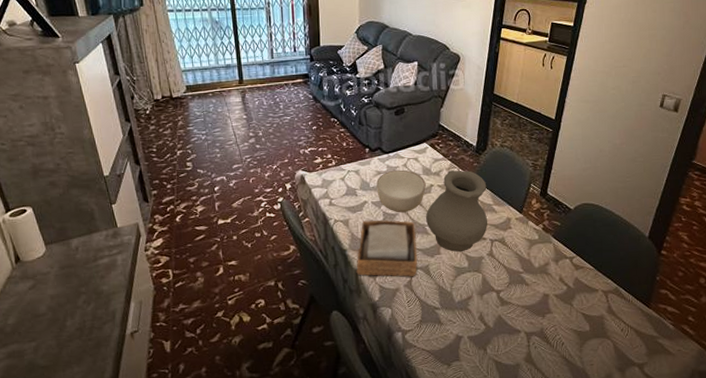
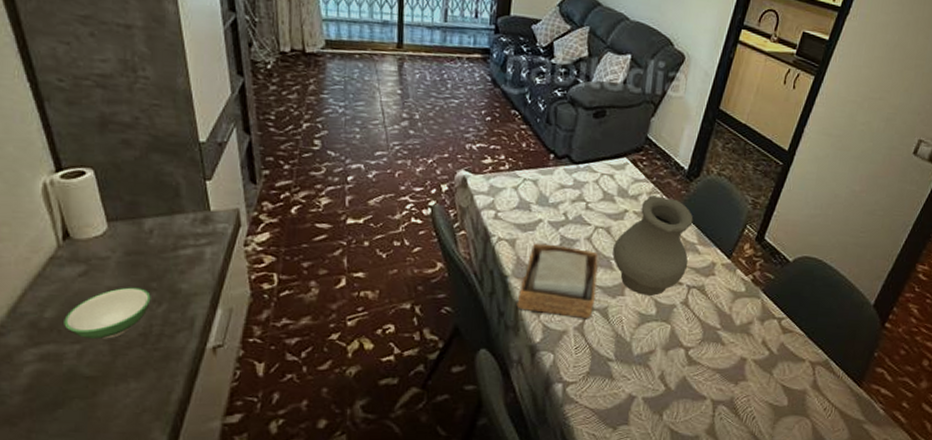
bowl: none [22,293,82,337] -> present [64,287,151,339]
bowl: present [376,169,426,213] -> none [557,185,619,240]

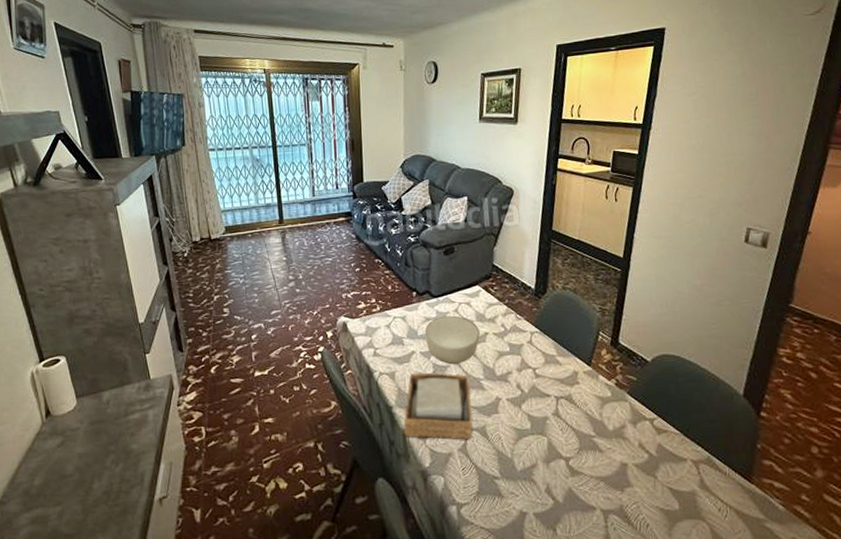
bowl: present [64,287,151,339] -> none [48,452,110,500]
bowl: none [557,185,619,240] -> present [425,315,480,365]
vase: present [612,195,694,296] -> none [481,316,552,411]

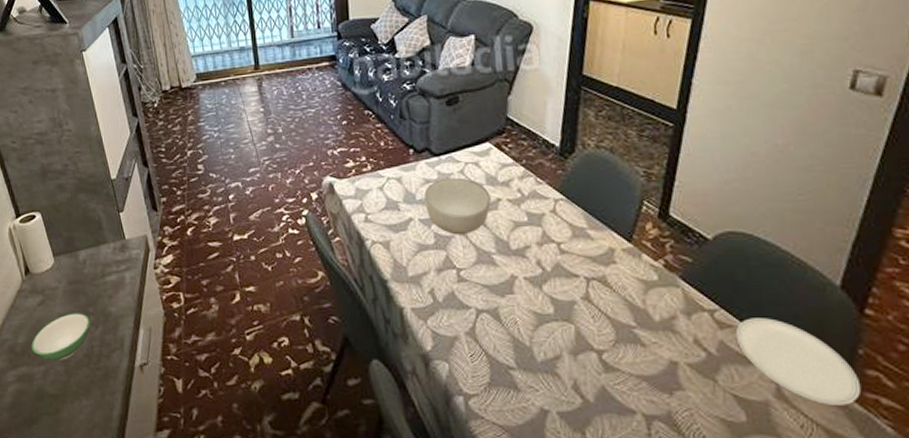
bowl: none [48,452,110,500] -> present [31,313,90,361]
napkin holder: present [403,373,473,440] -> none [401,243,483,323]
plate: none [669,423,761,491] -> present [735,318,862,405]

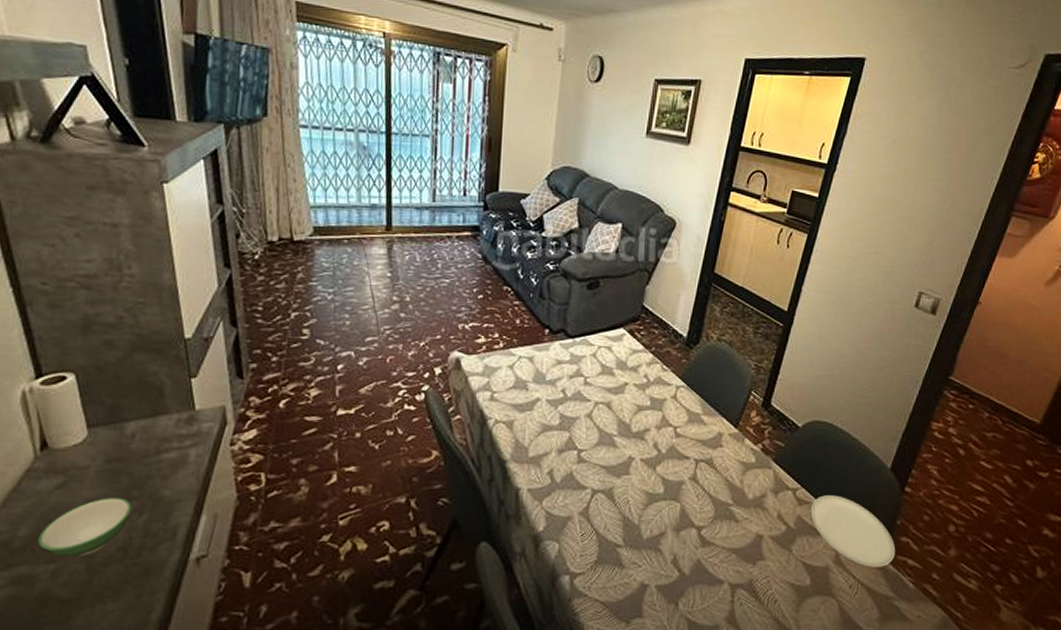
bowl: present [424,177,491,235] -> none [554,360,619,417]

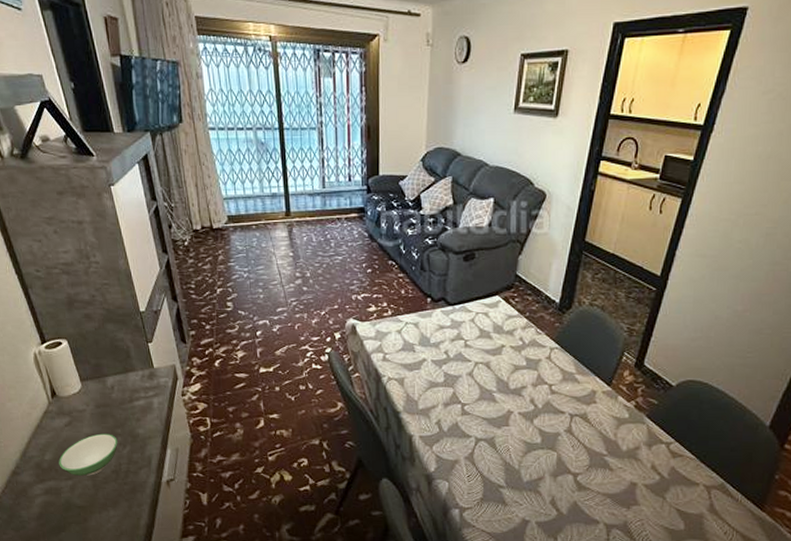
plate: present [810,495,896,567] -> none [684,449,773,517]

